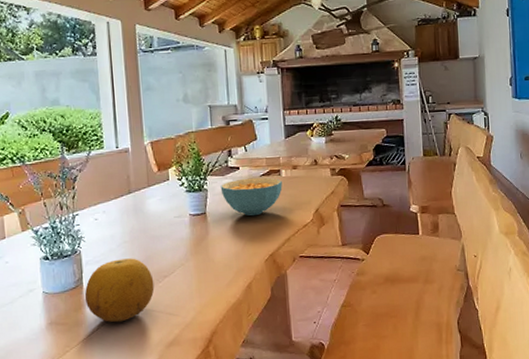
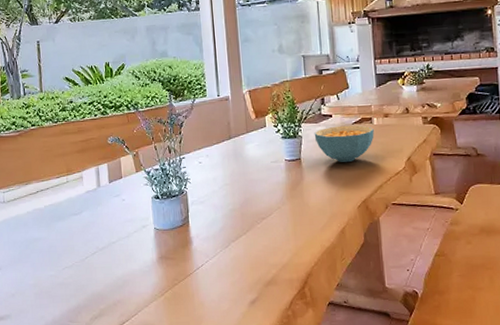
fruit: present [84,258,155,323] -> none [190,200,253,260]

